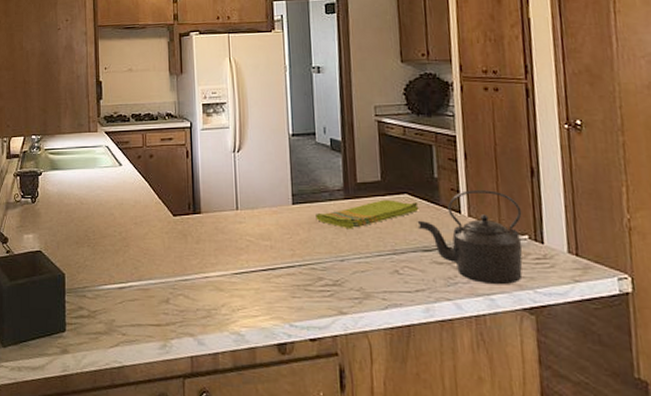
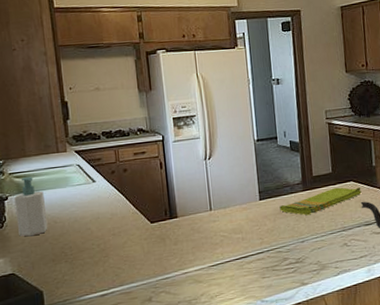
soap bottle: none [47,154,75,215] -> present [14,177,48,237]

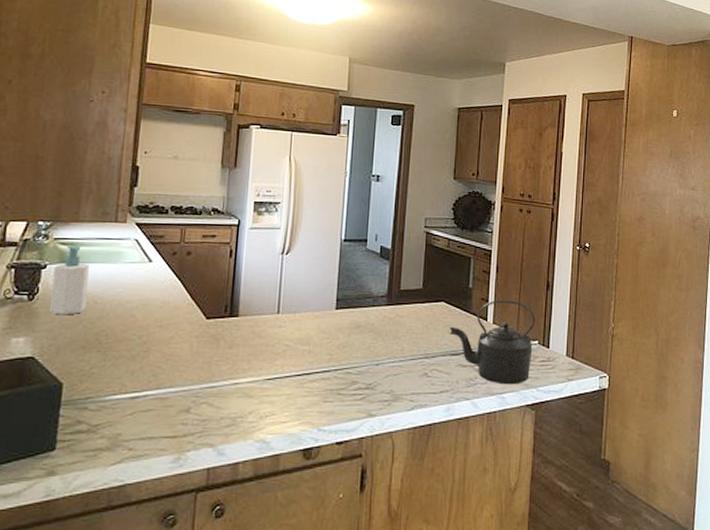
dish towel: present [279,187,362,216] -> none [357,306,453,335]

